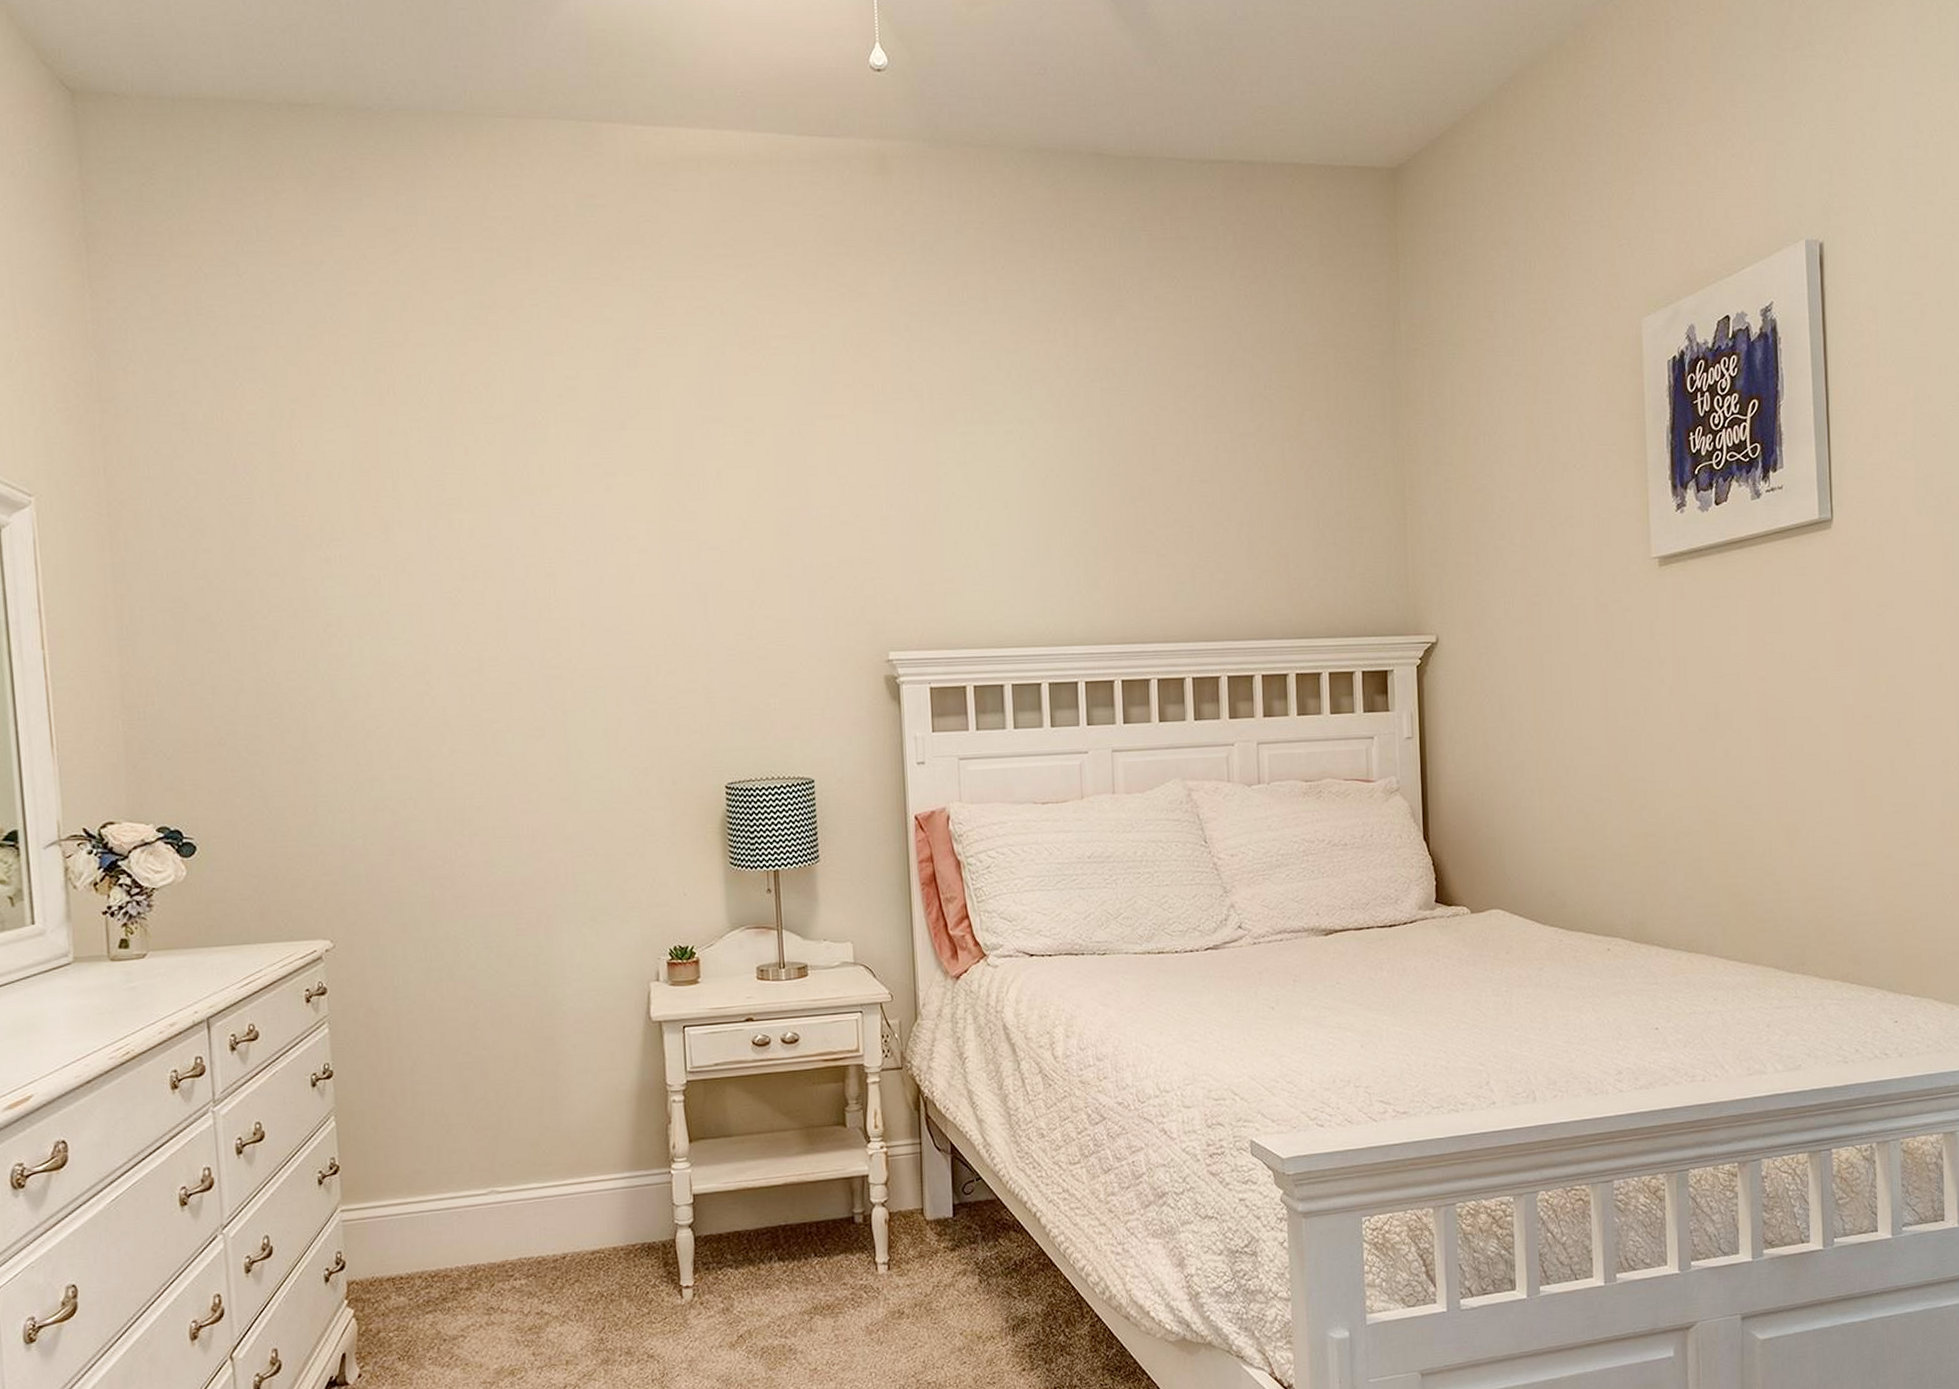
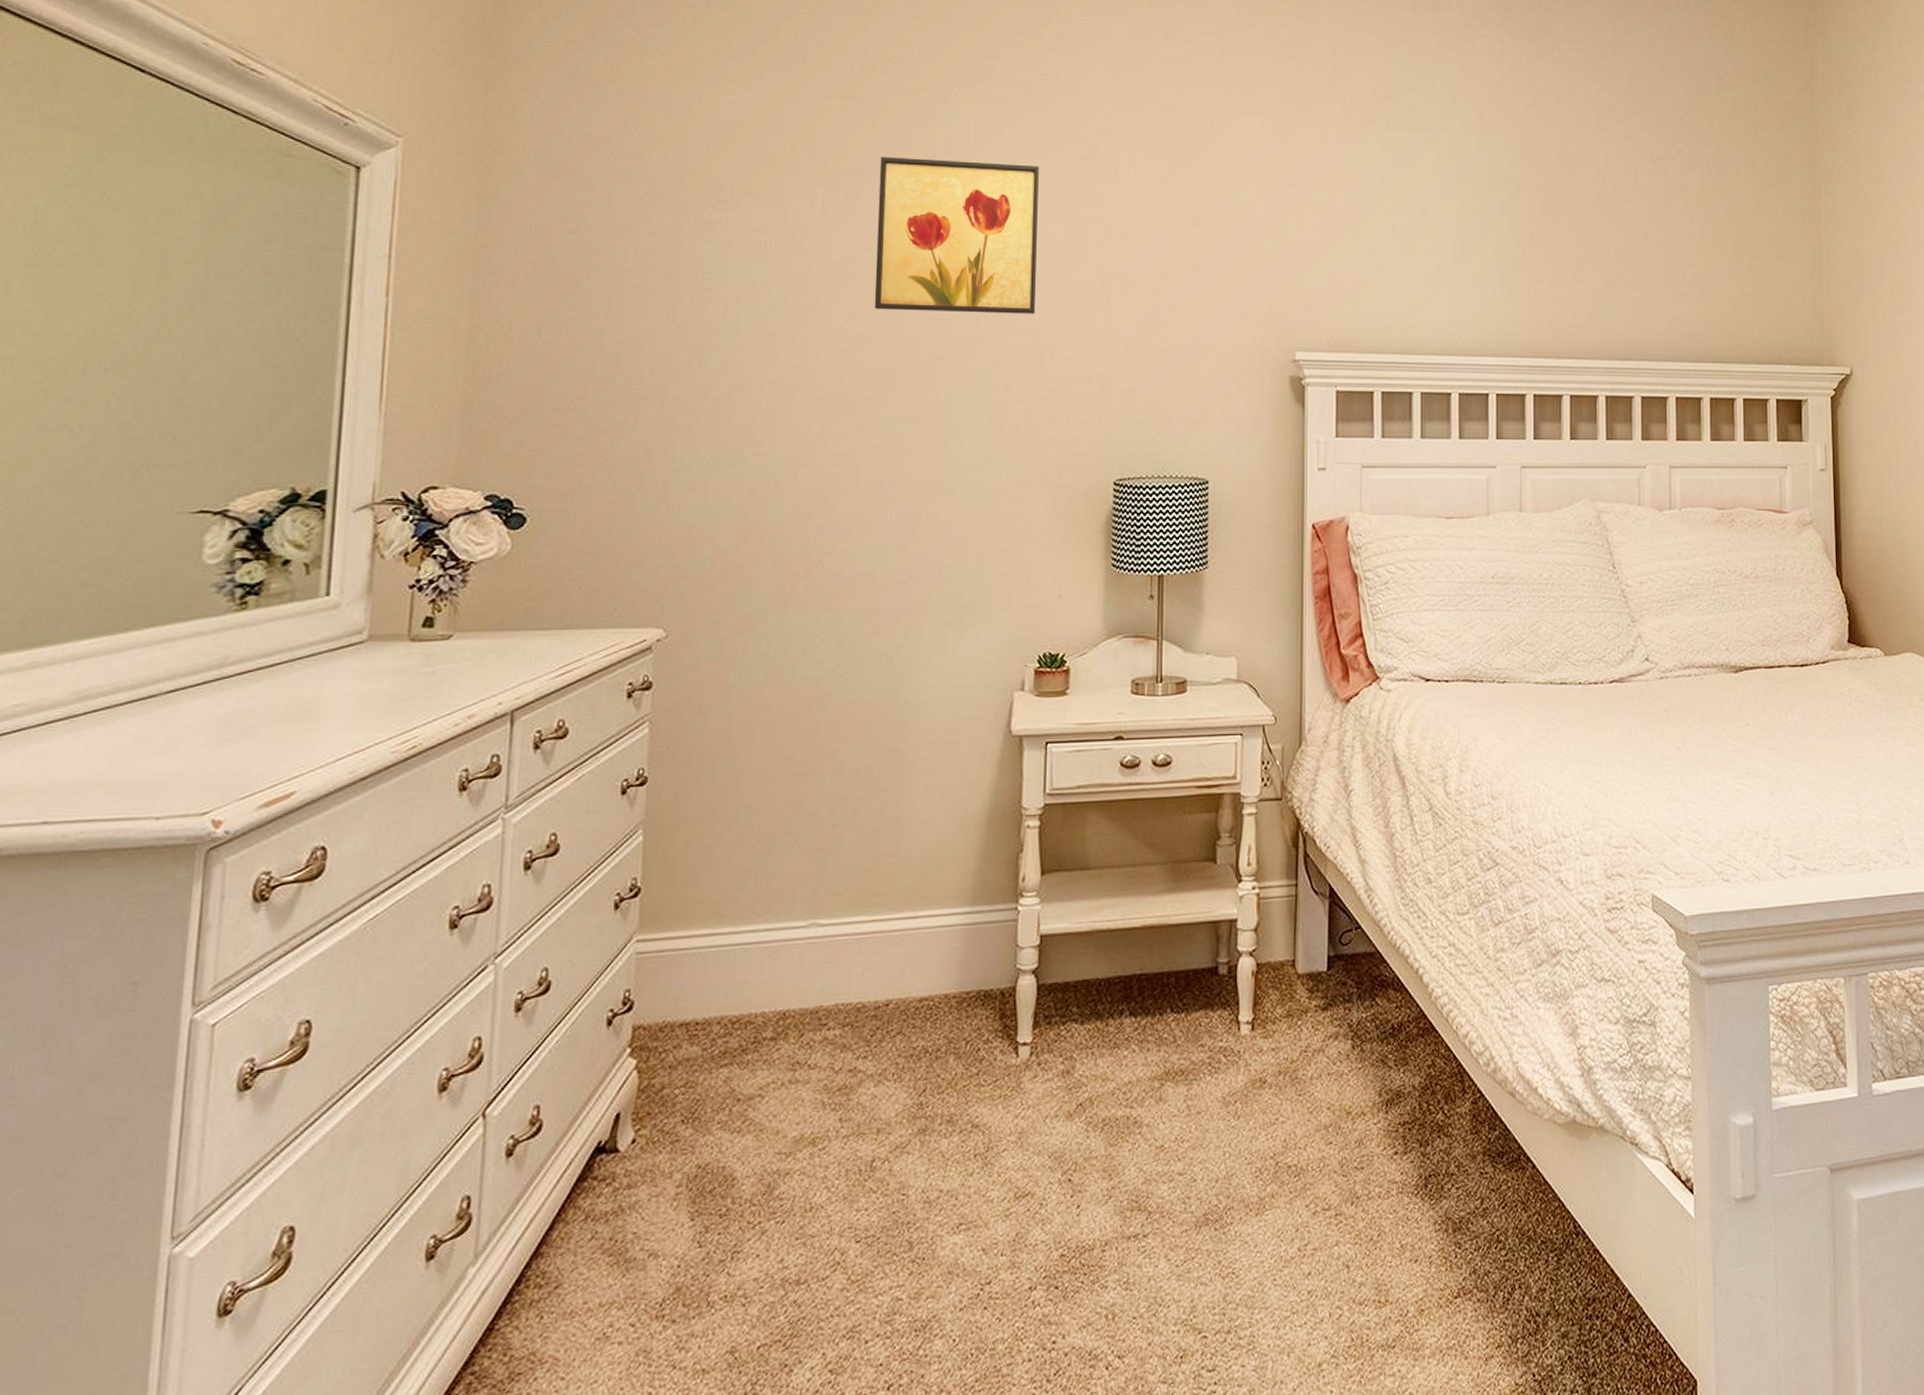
wall art: none [477,484,638,635] -> present [874,157,1039,314]

